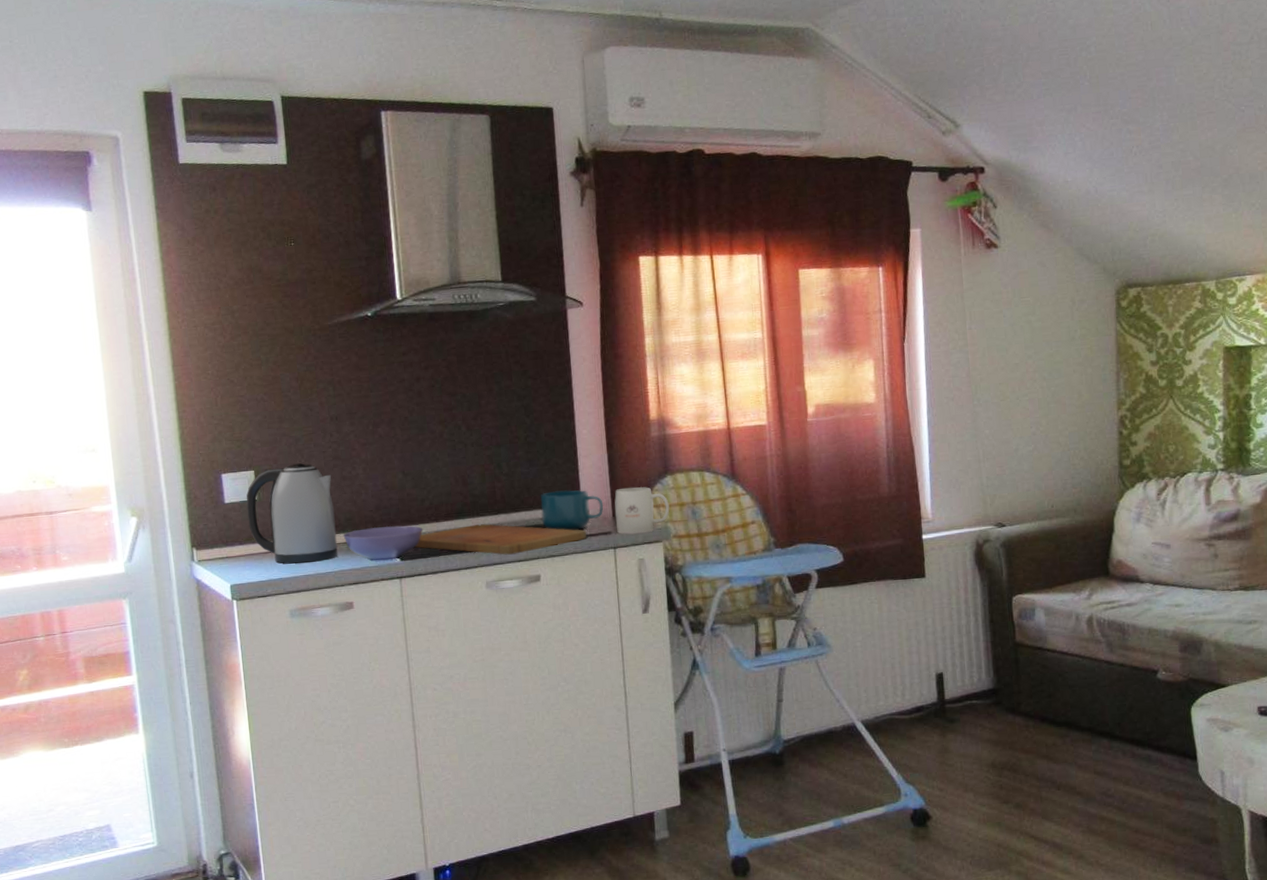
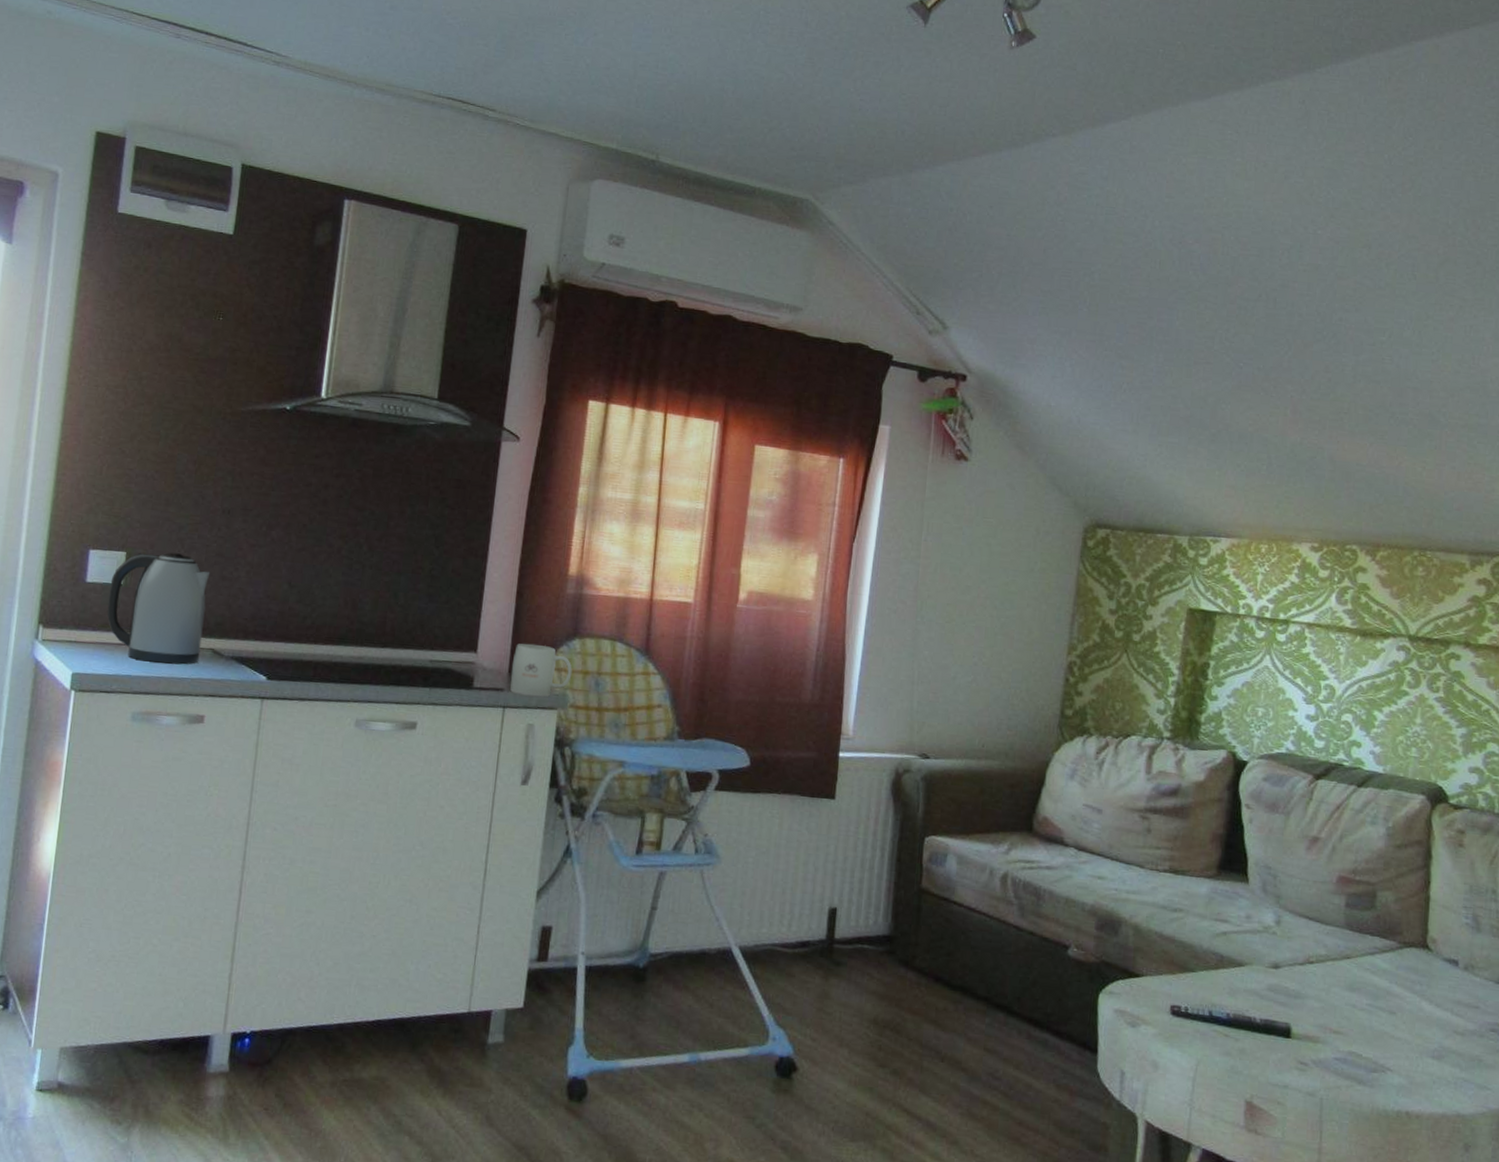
bowl: present [343,525,423,561] -> none [209,637,299,677]
cutting board: present [415,524,587,555] -> none [285,654,477,695]
cup: present [540,489,604,531] -> none [429,632,501,681]

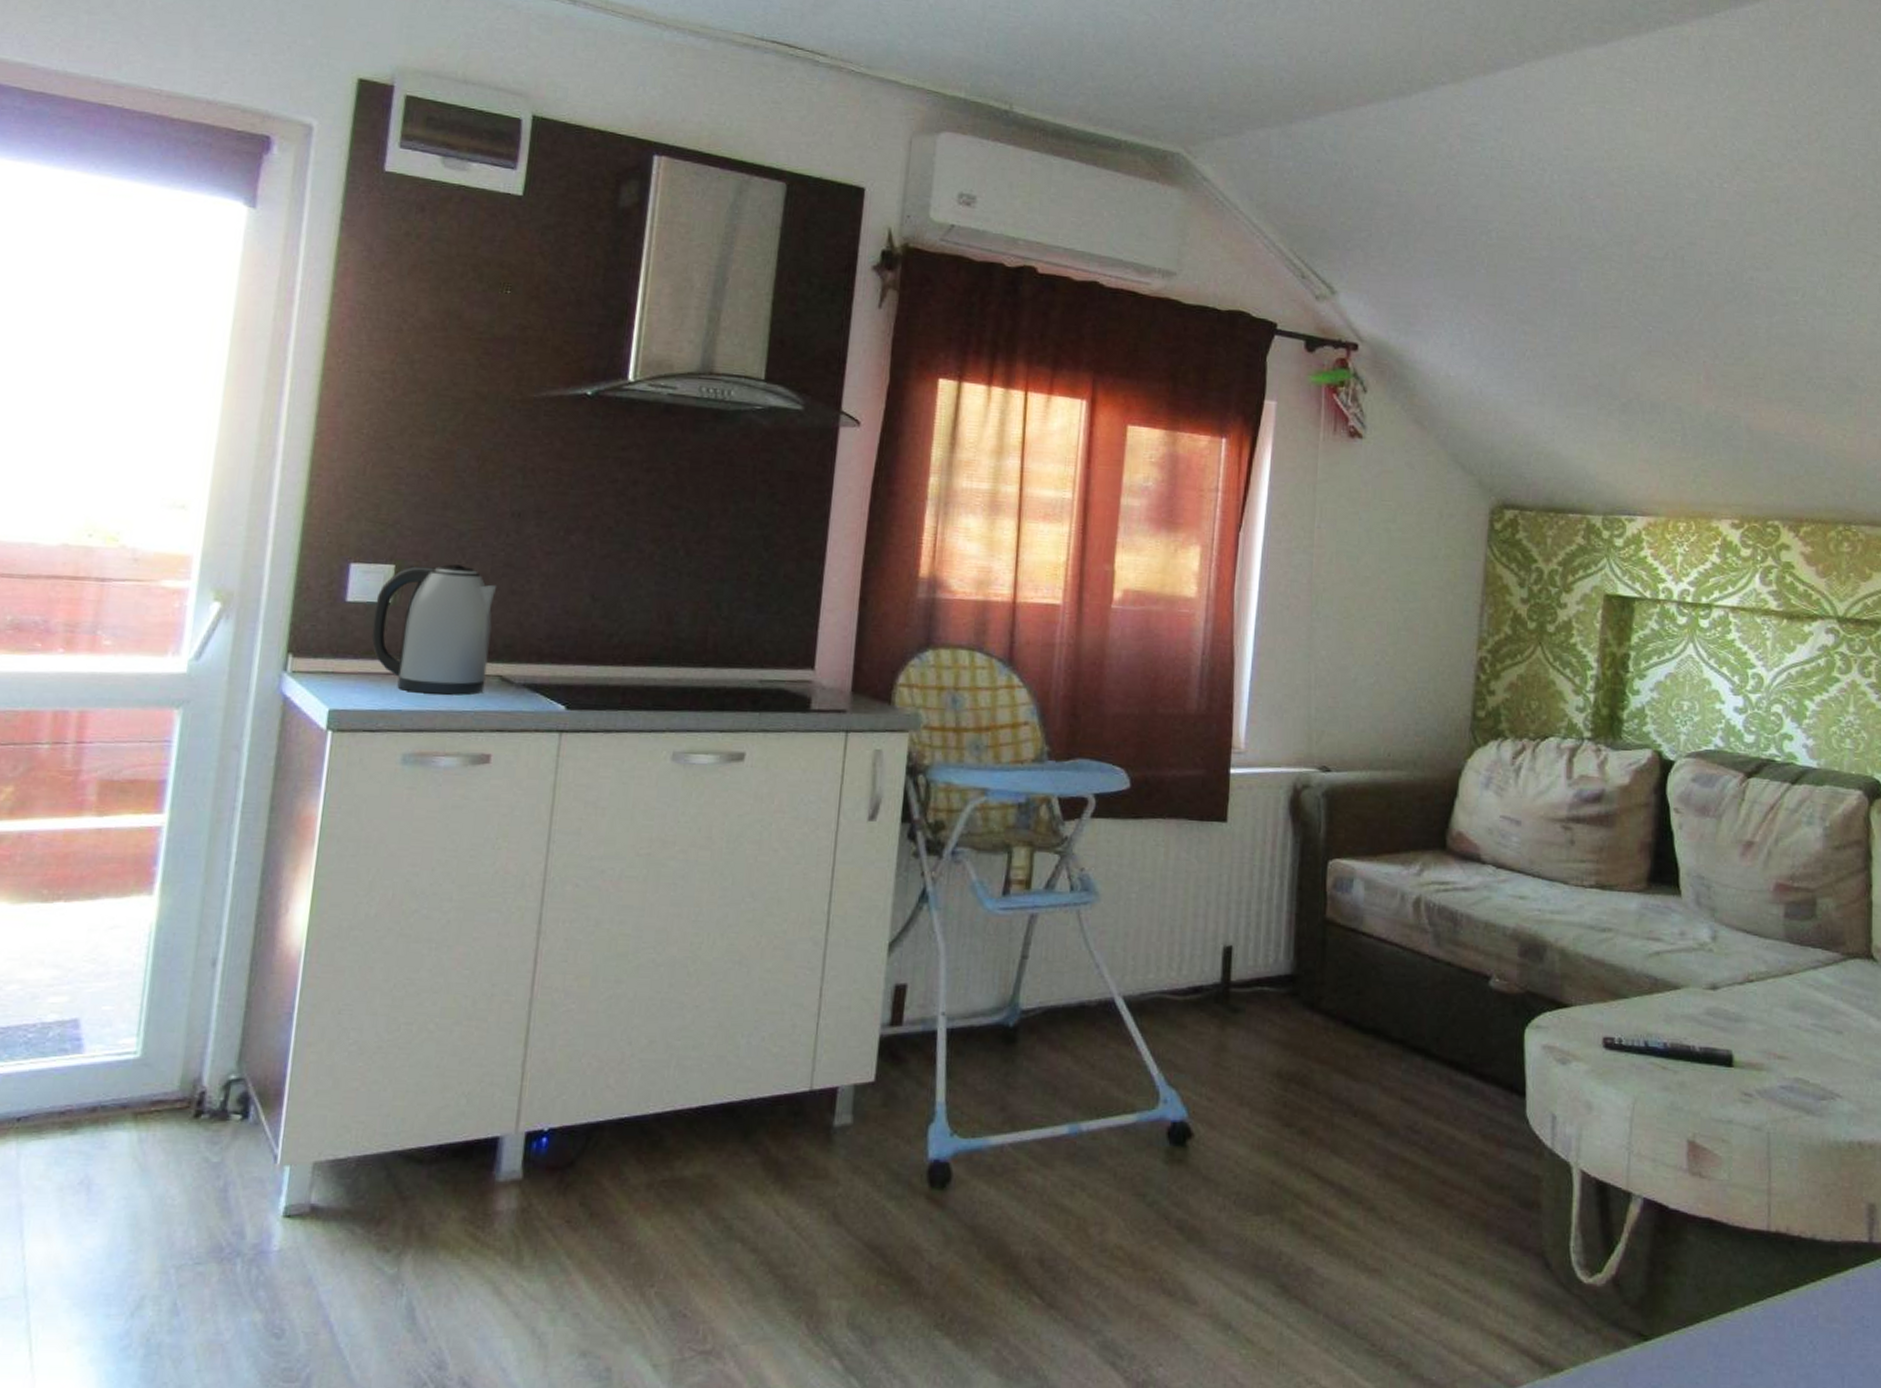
mug: present [510,643,573,698] -> none [853,657,926,719]

